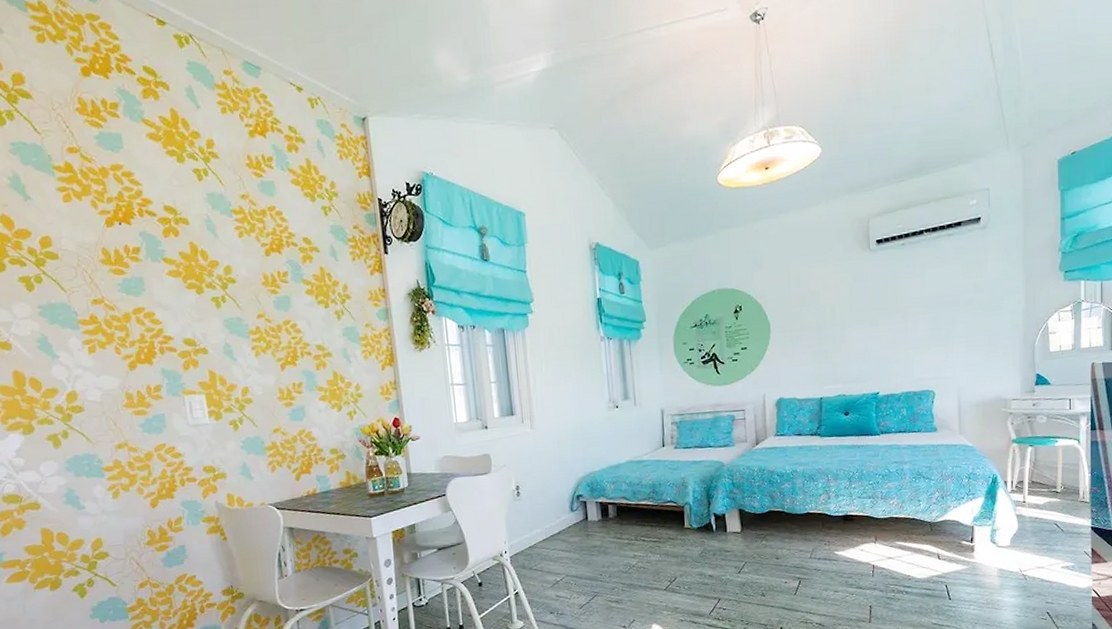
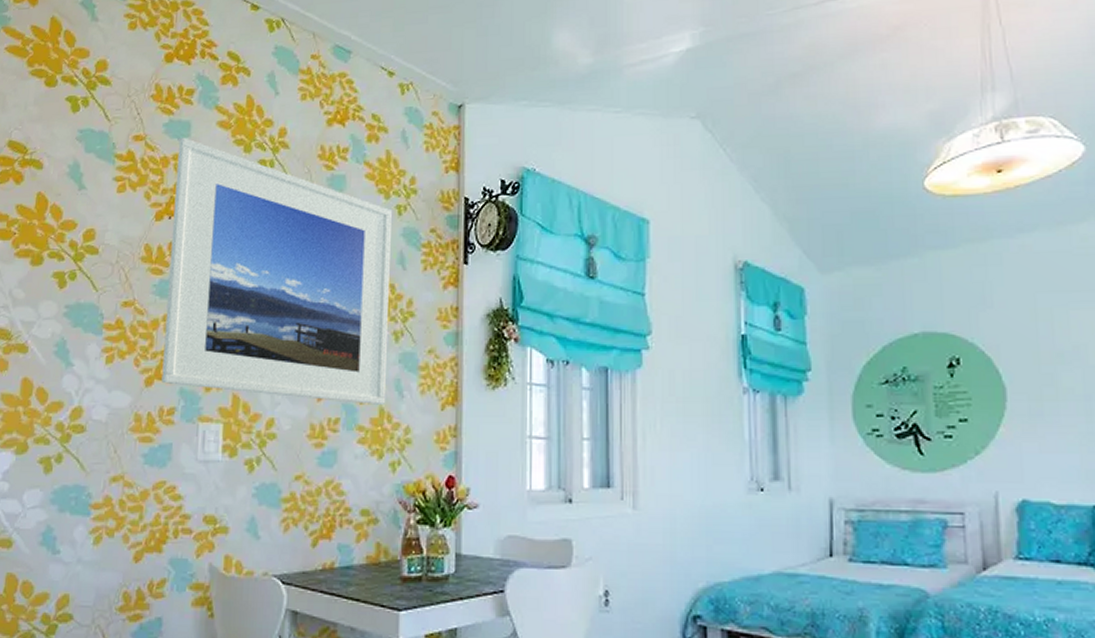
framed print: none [113,149,337,370] -> present [161,137,392,405]

